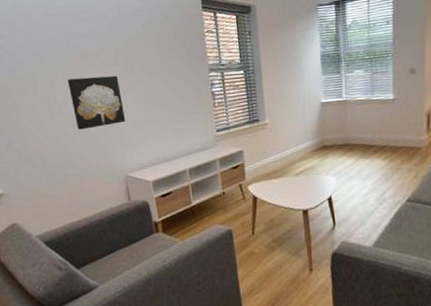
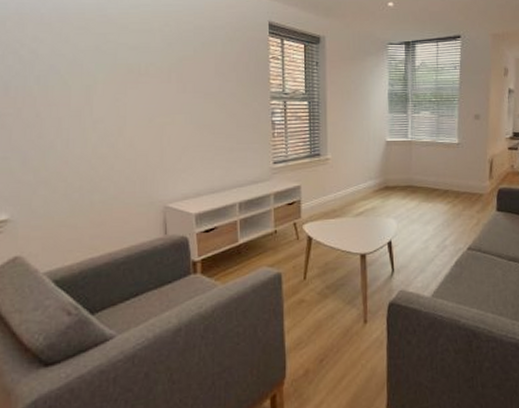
wall art: present [67,75,126,130] -> none [107,93,172,151]

